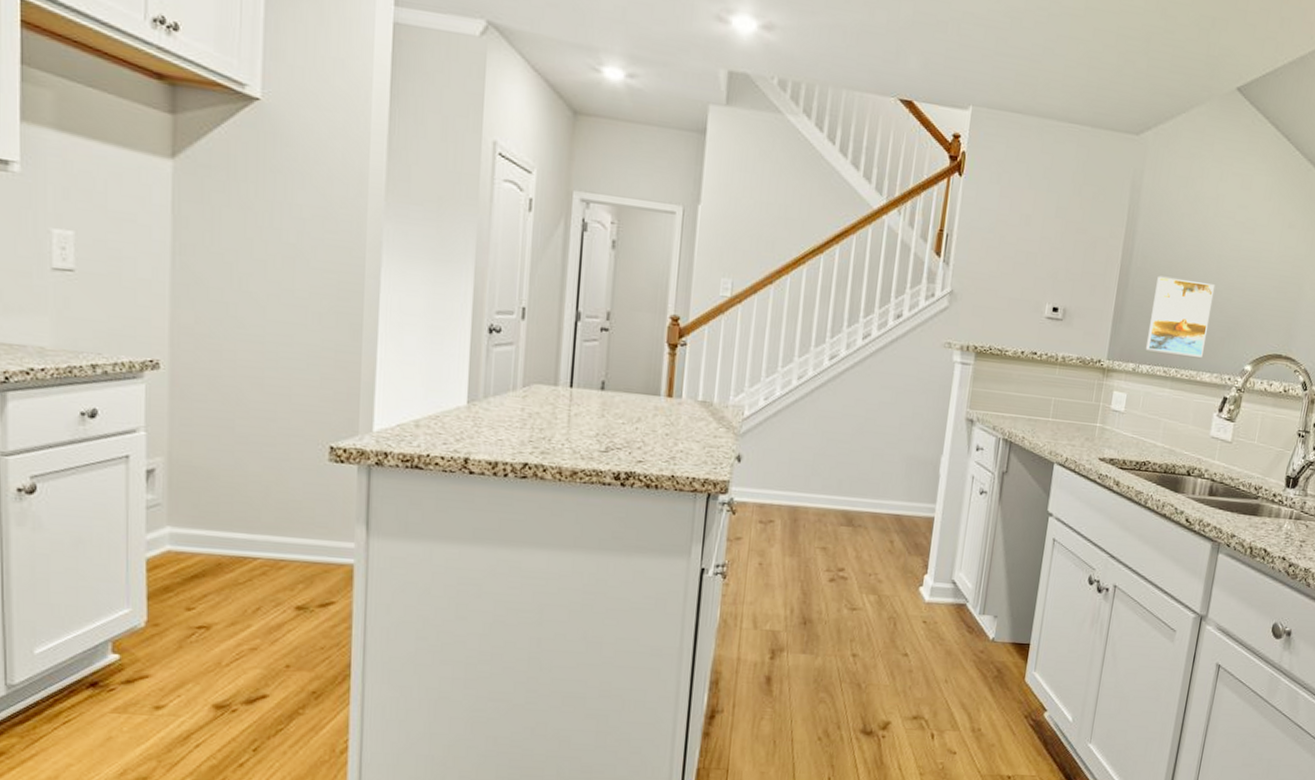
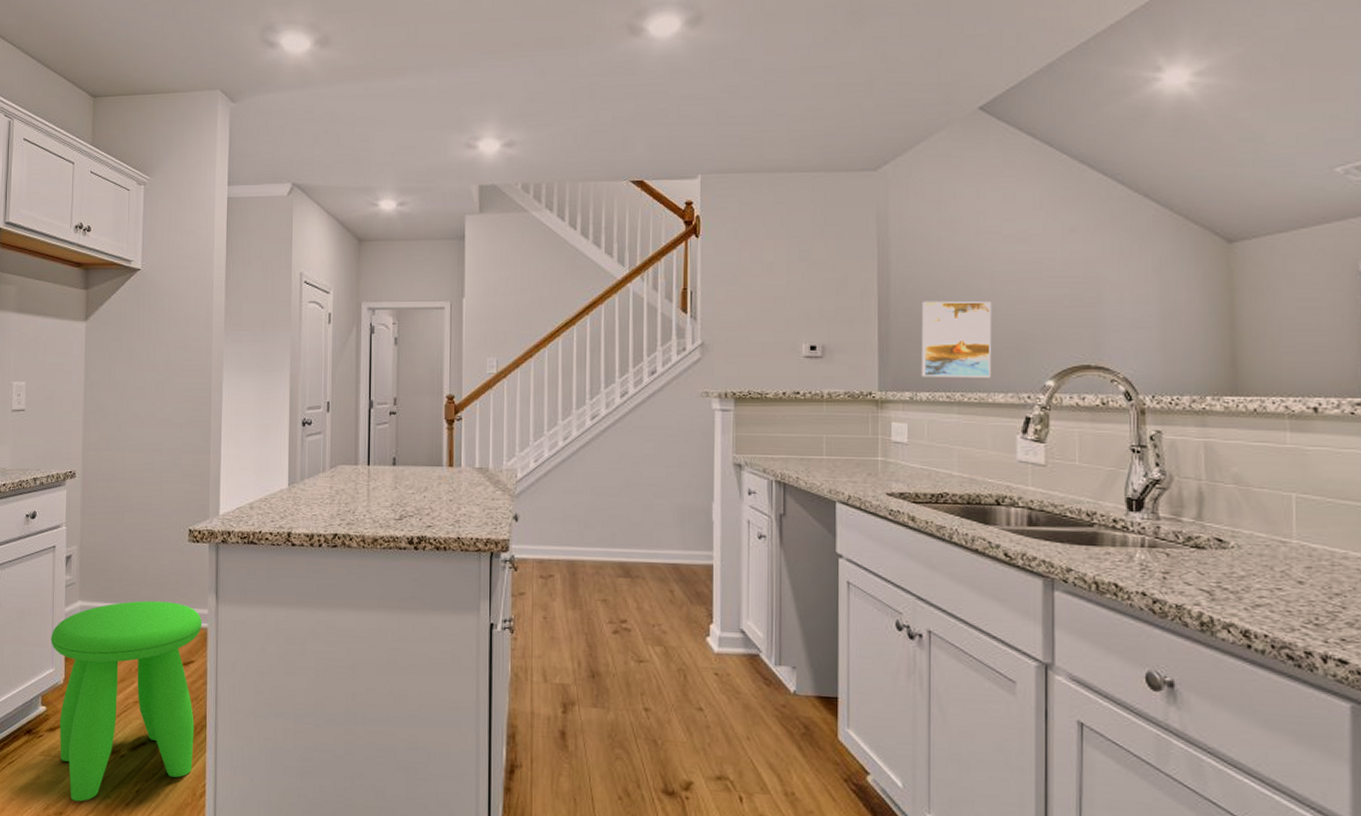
stool: none [125,529,347,765] -> present [51,600,202,802]

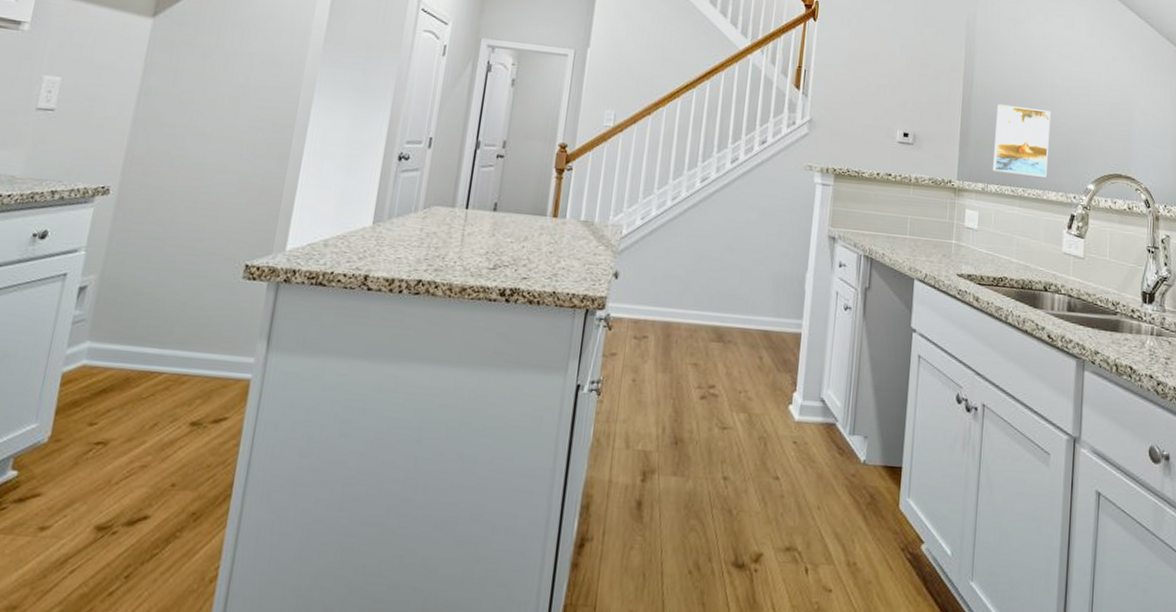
stool: present [51,600,202,802] -> none [27,344,246,592]

